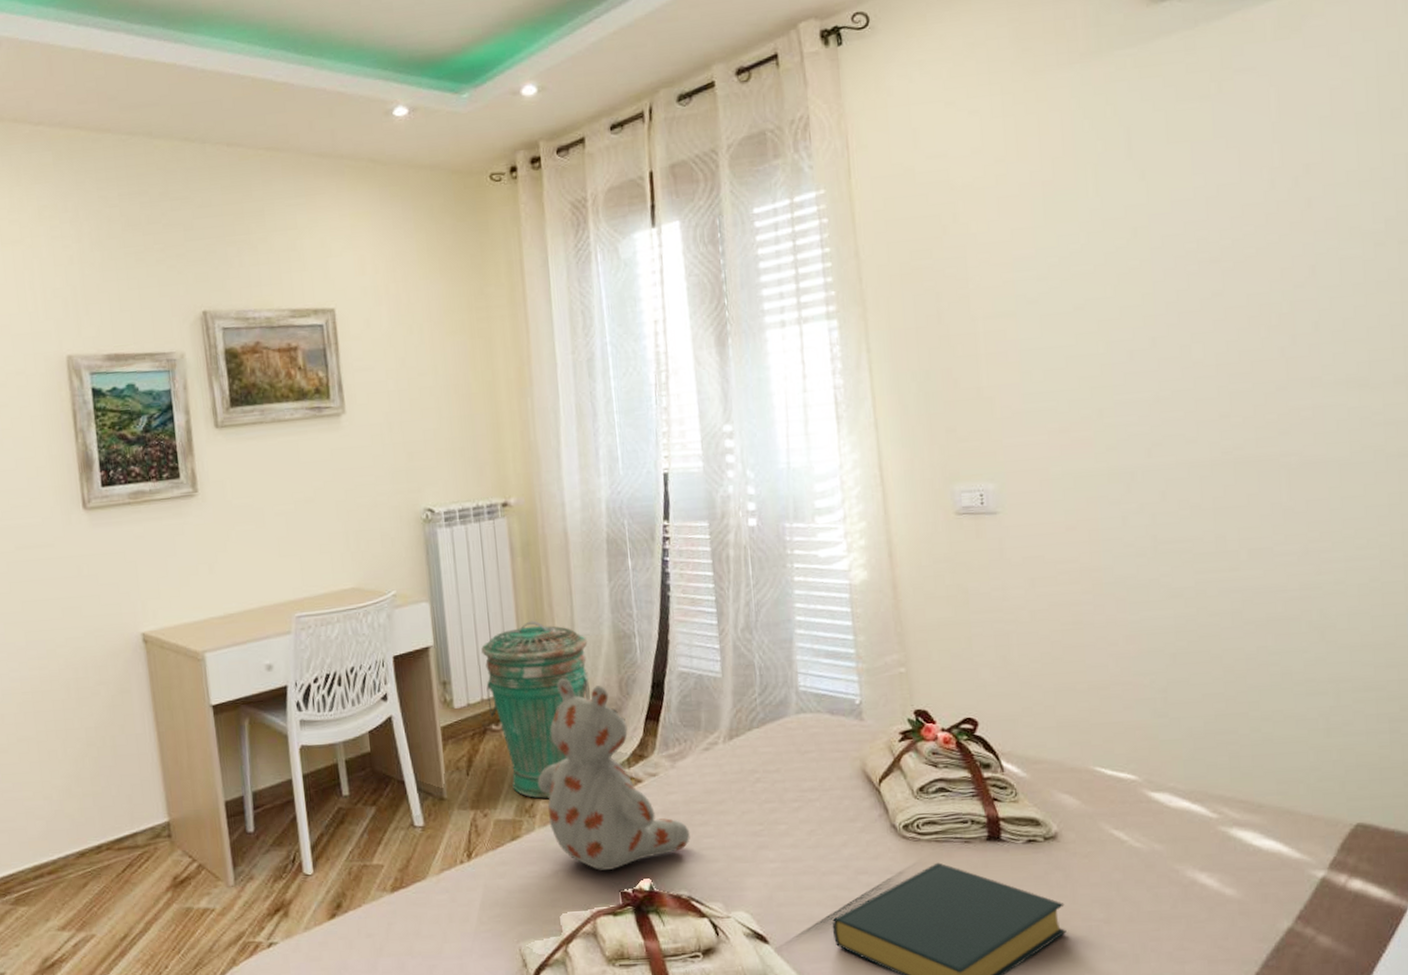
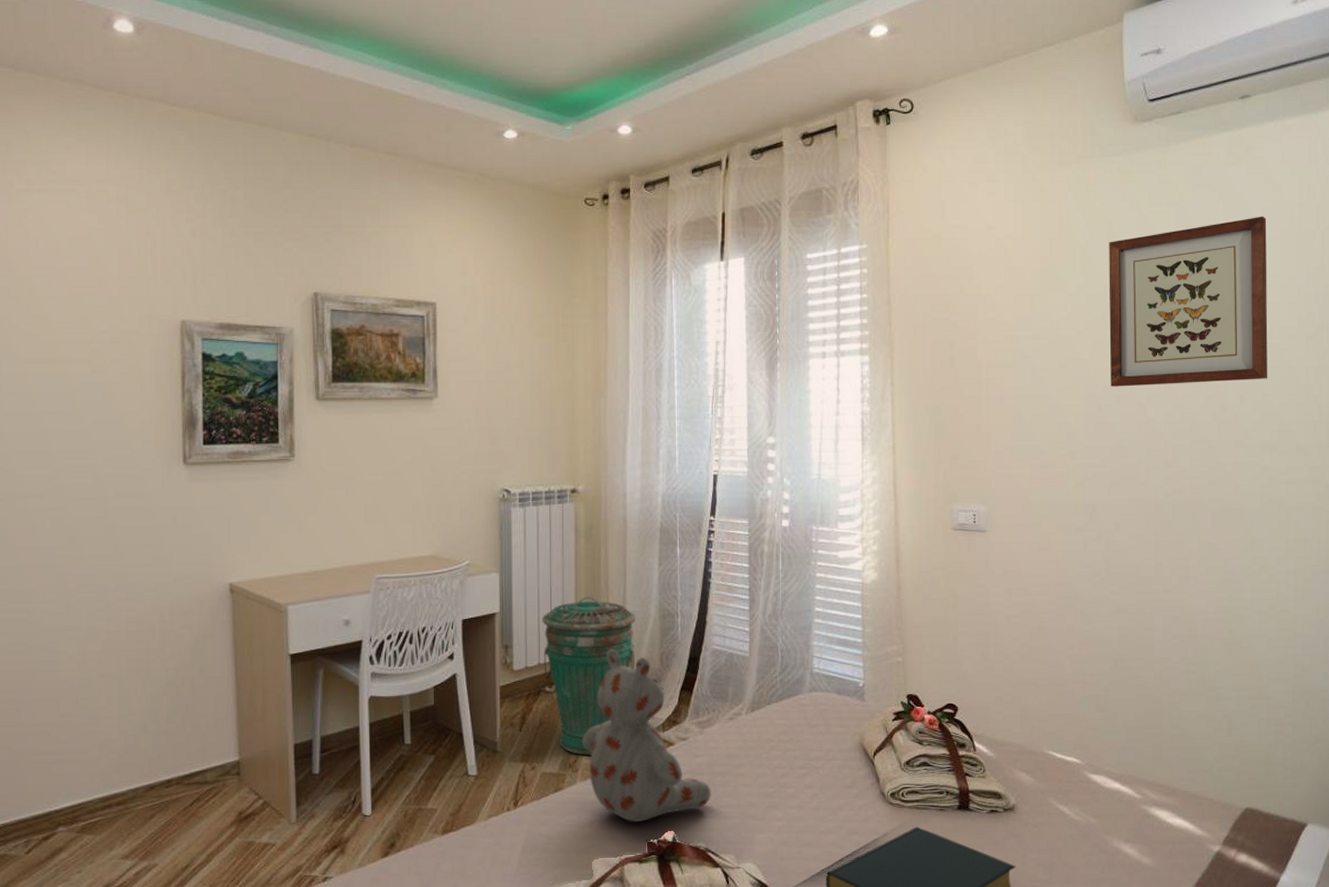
wall art: none [1128,98,1350,328] -> present [1109,216,1268,387]

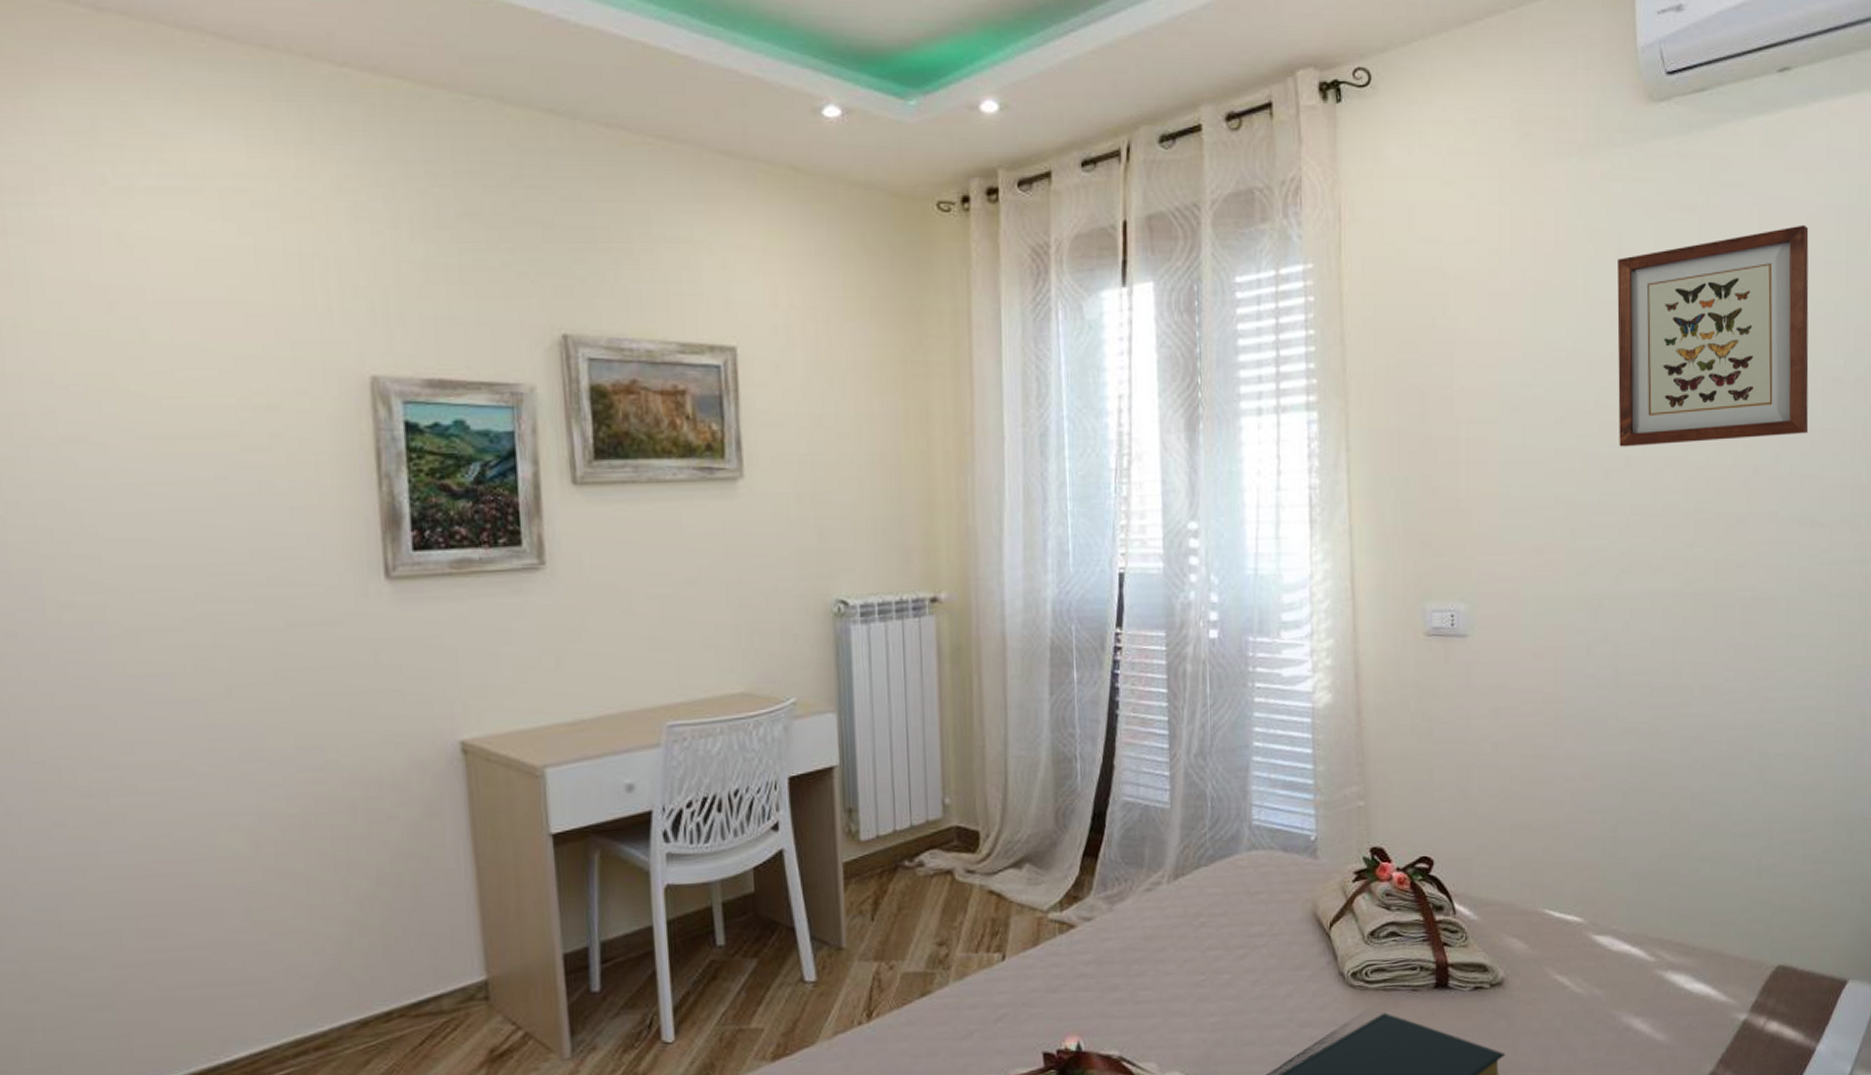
trash can: present [542,596,636,755] -> none [897,738,1022,948]
stuffed bear: present [583,649,711,822] -> none [956,806,1125,1029]

